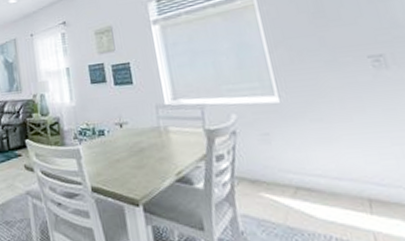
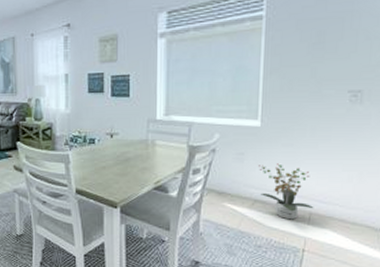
potted plant: none [290,142,372,210] -> present [259,163,314,220]

